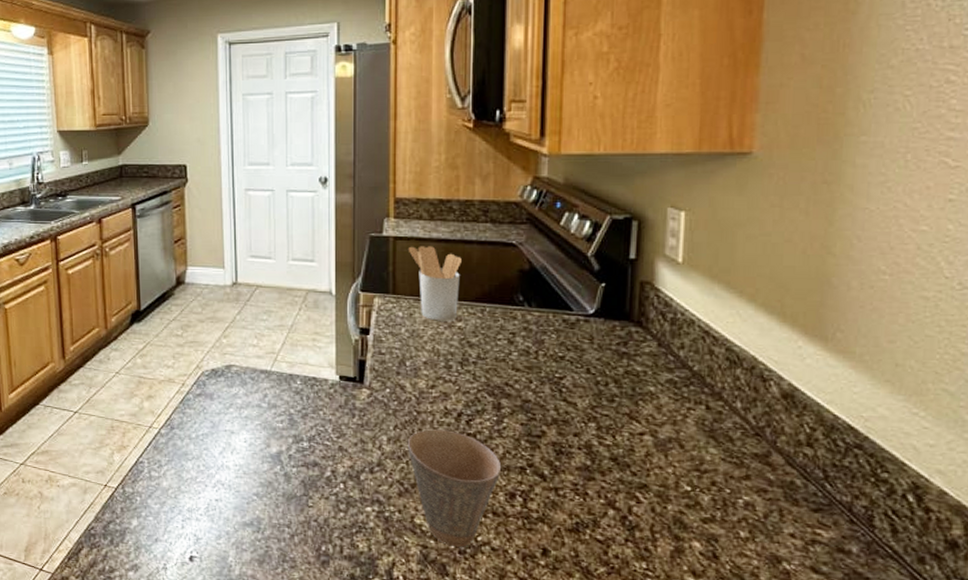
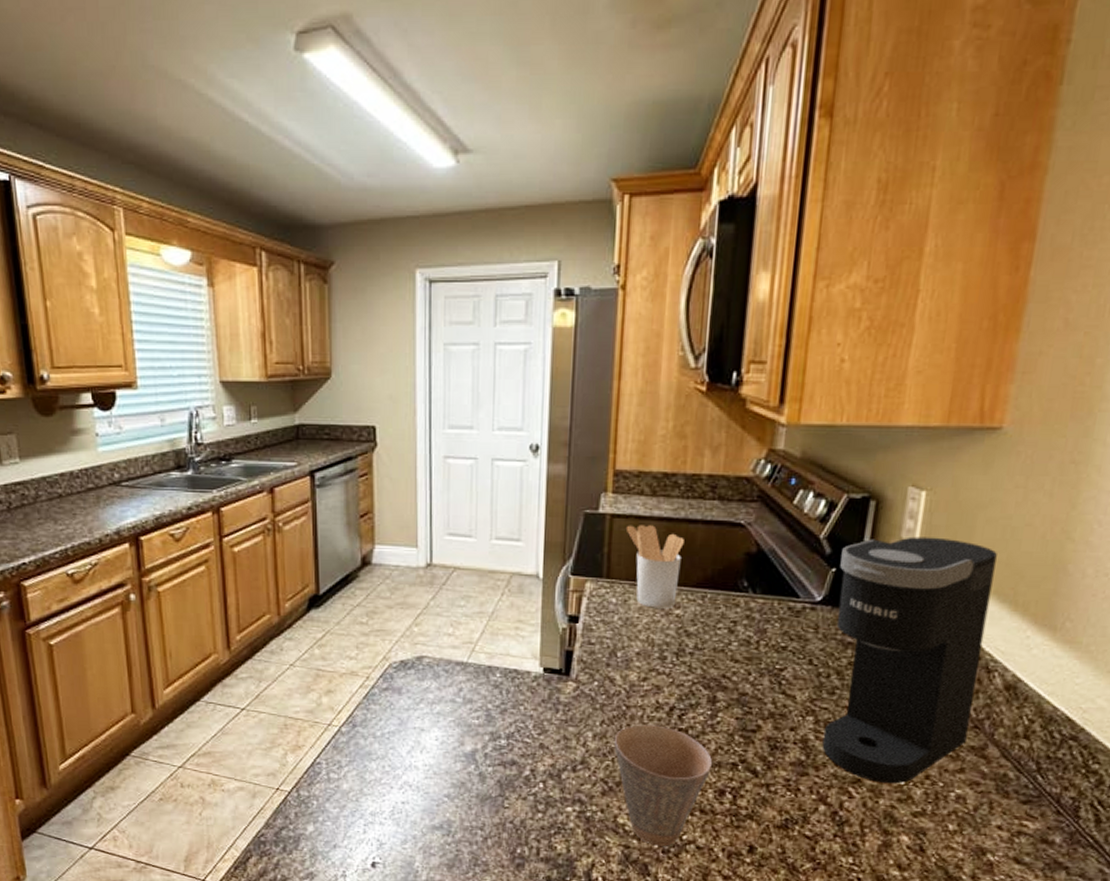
coffee maker: none [606,253,760,490] -> present [822,536,997,784]

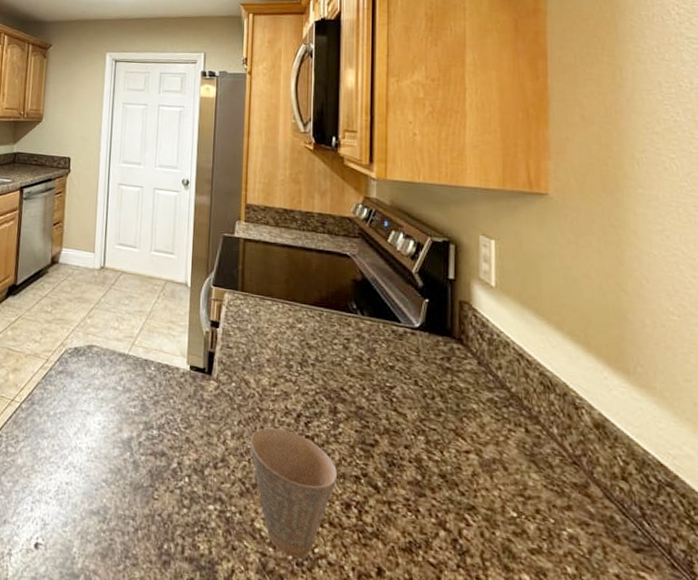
utensil holder: present [625,525,684,609] -> none [255,248,302,322]
coffee maker: present [822,536,997,784] -> none [432,276,568,515]

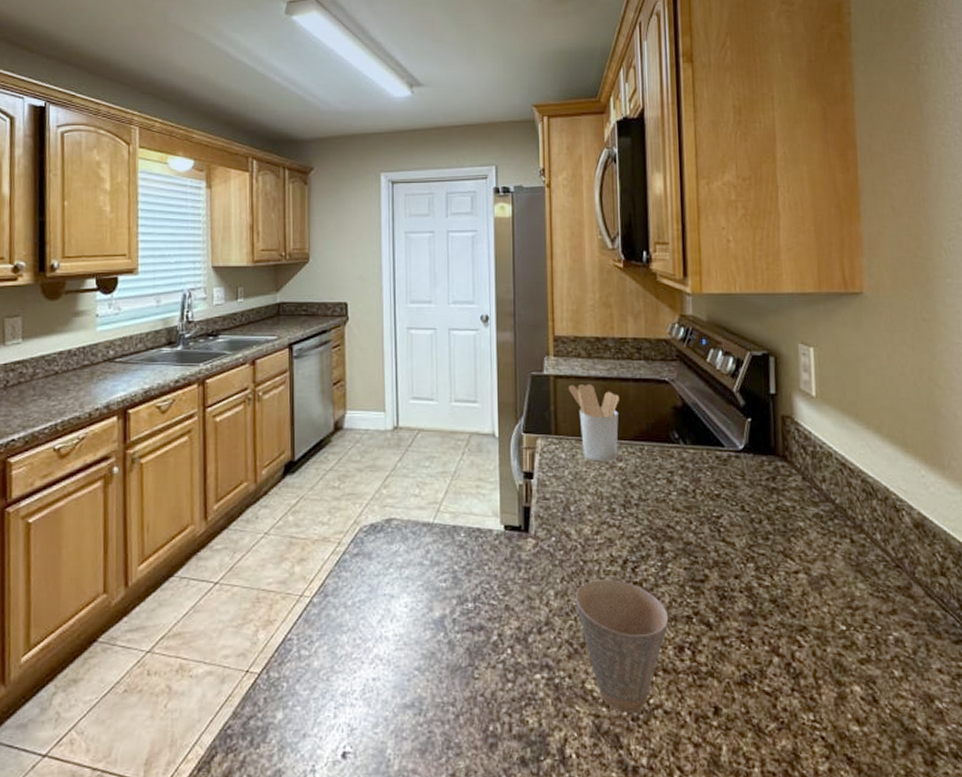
utensil holder: none [255,248,302,322] -> present [568,384,619,462]

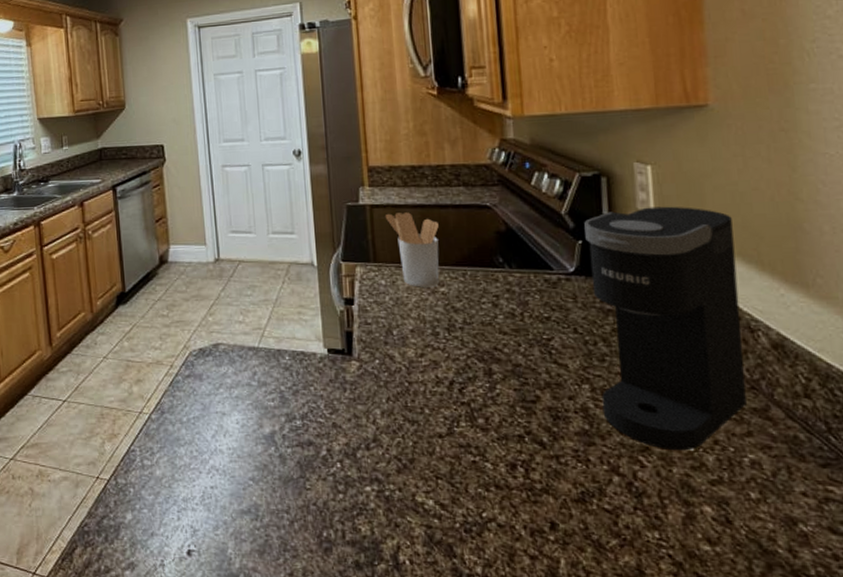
cup: present [574,580,669,713] -> none [401,400,500,525]
coffee maker: none [753,387,892,630] -> present [584,206,747,451]

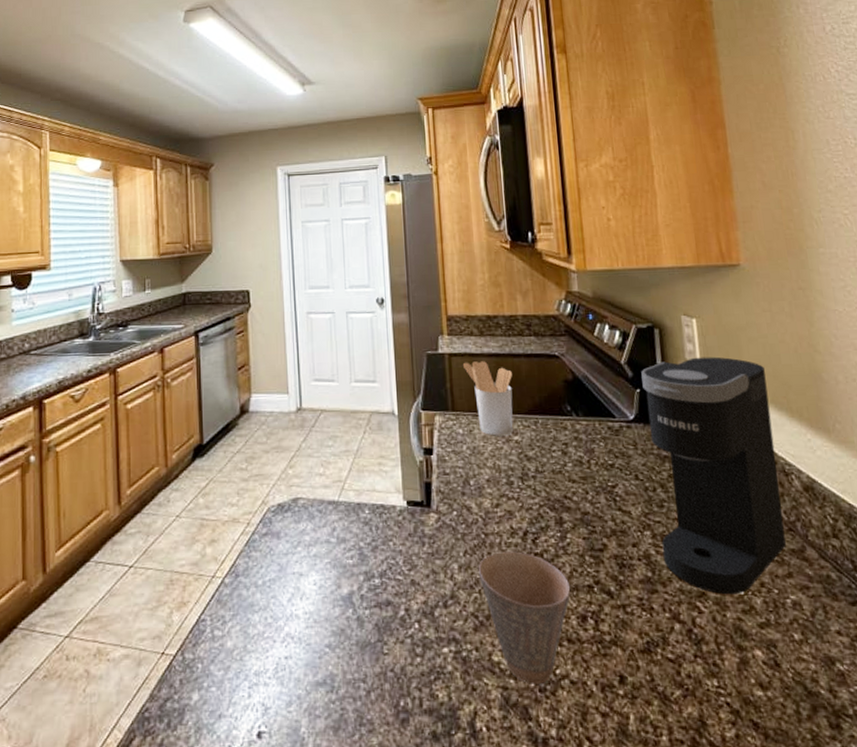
cup: none [401,400,500,525] -> present [478,551,571,684]

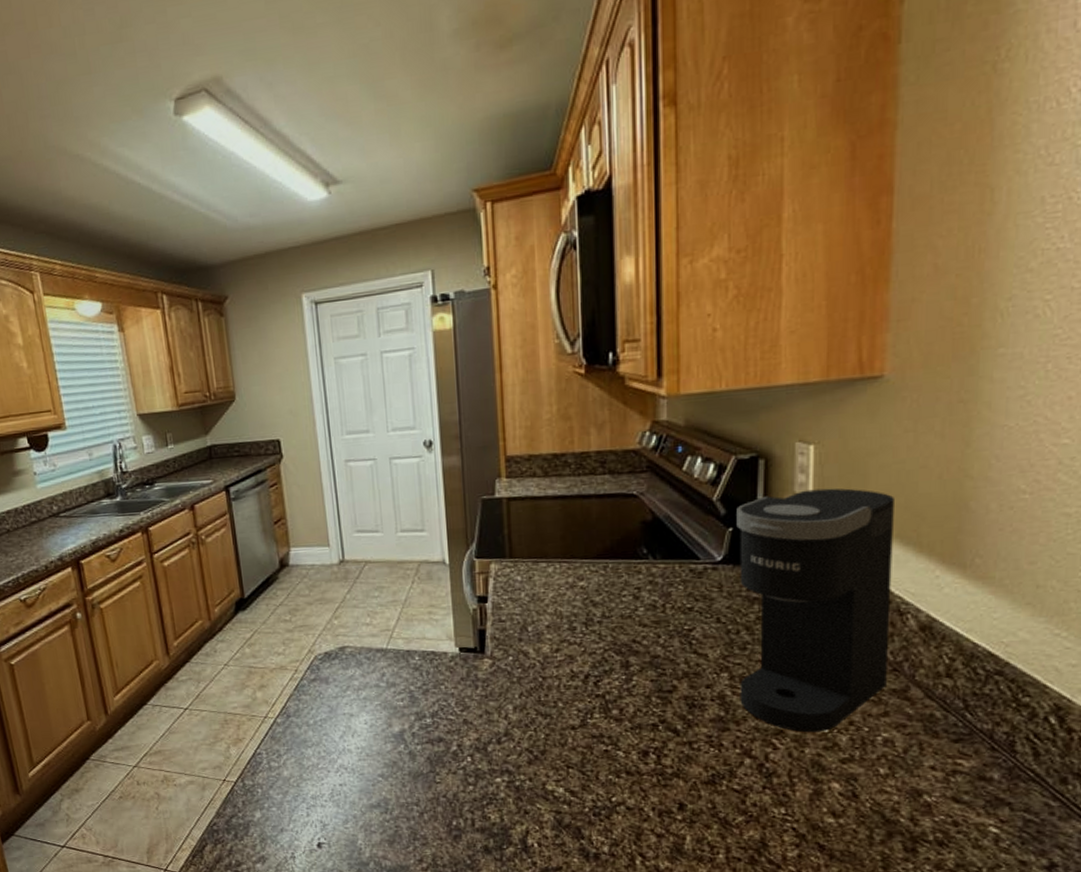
utensil holder: present [462,361,513,436] -> none [522,504,580,583]
cup: present [478,551,571,684] -> none [534,693,633,809]

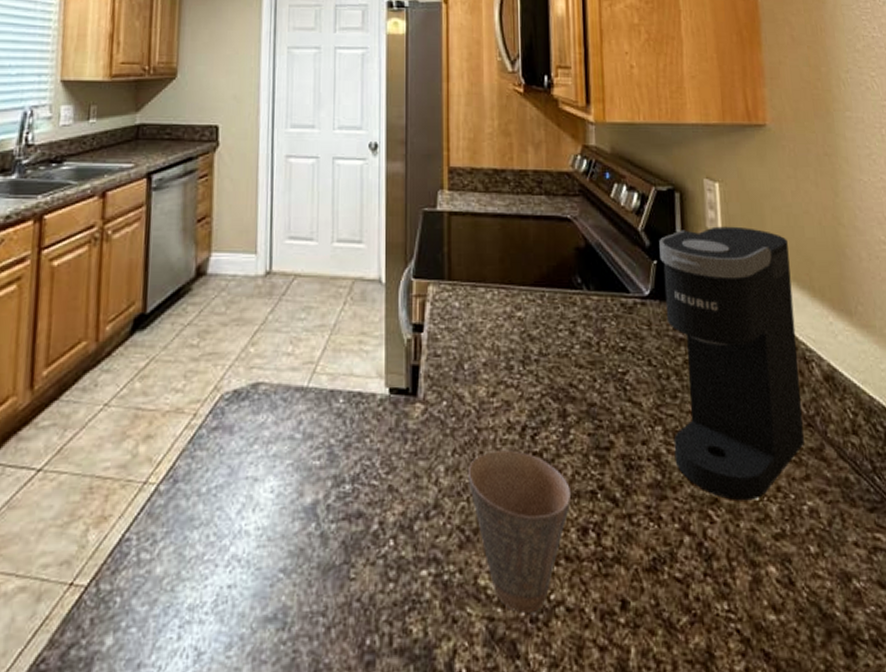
cup: none [534,693,633,809] -> present [467,450,572,613]

